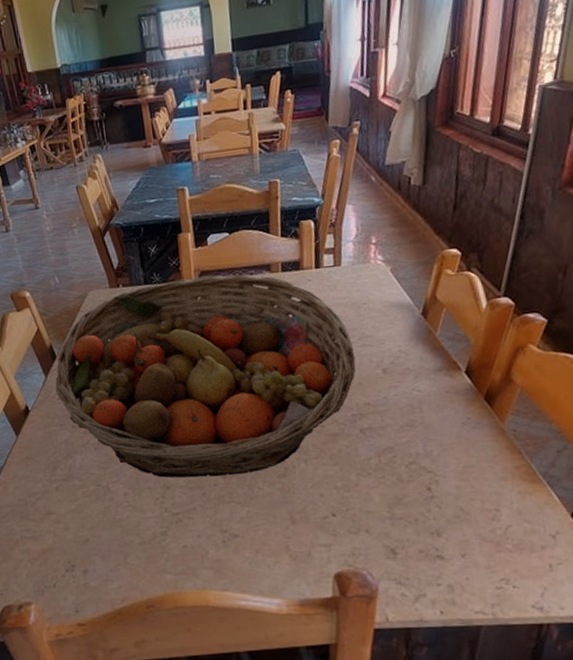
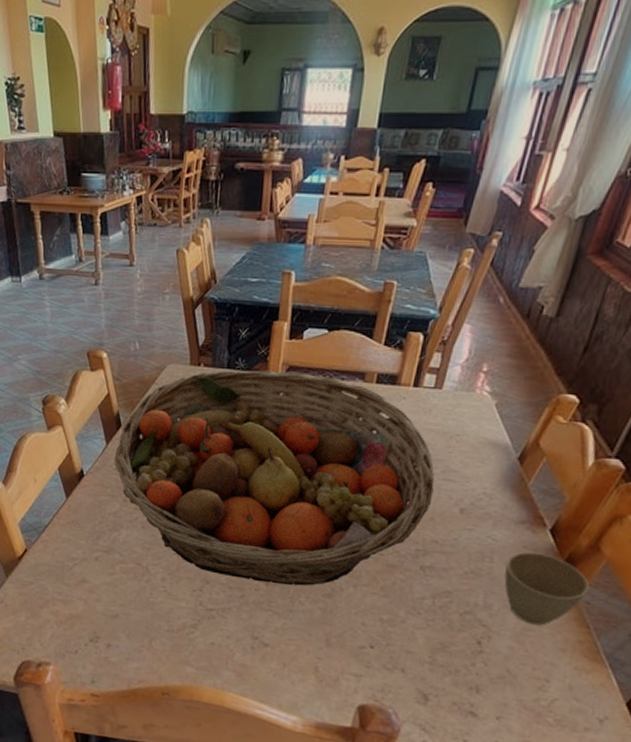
cup: none [435,394,511,462] -> present [504,551,589,626]

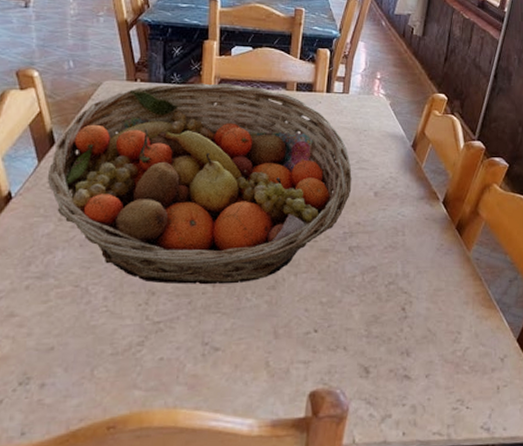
cup: present [504,551,589,626] -> none [415,222,476,285]

